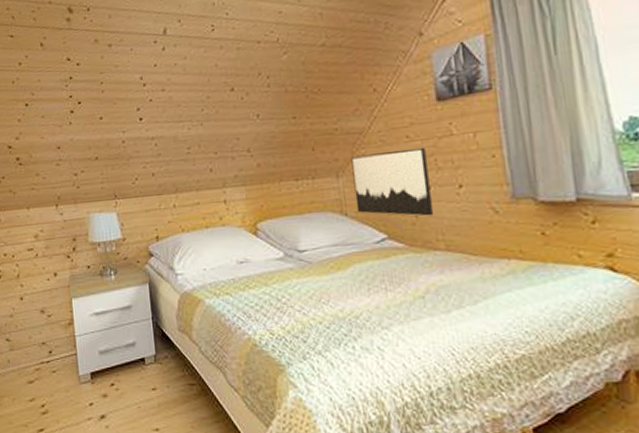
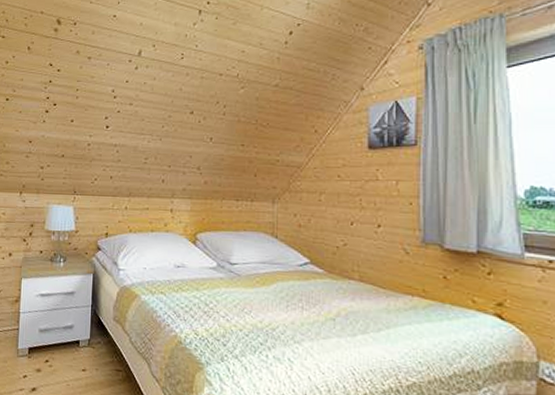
wall art: present [351,147,434,216] -> none [286,186,353,249]

